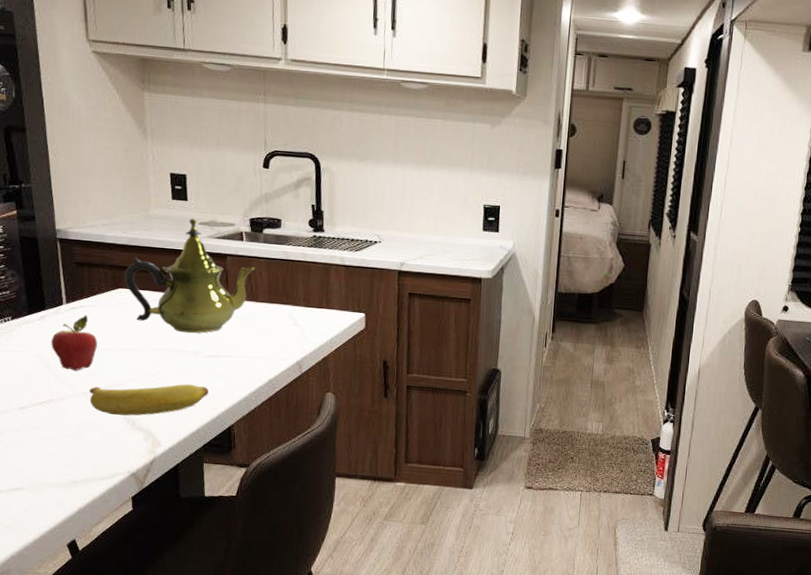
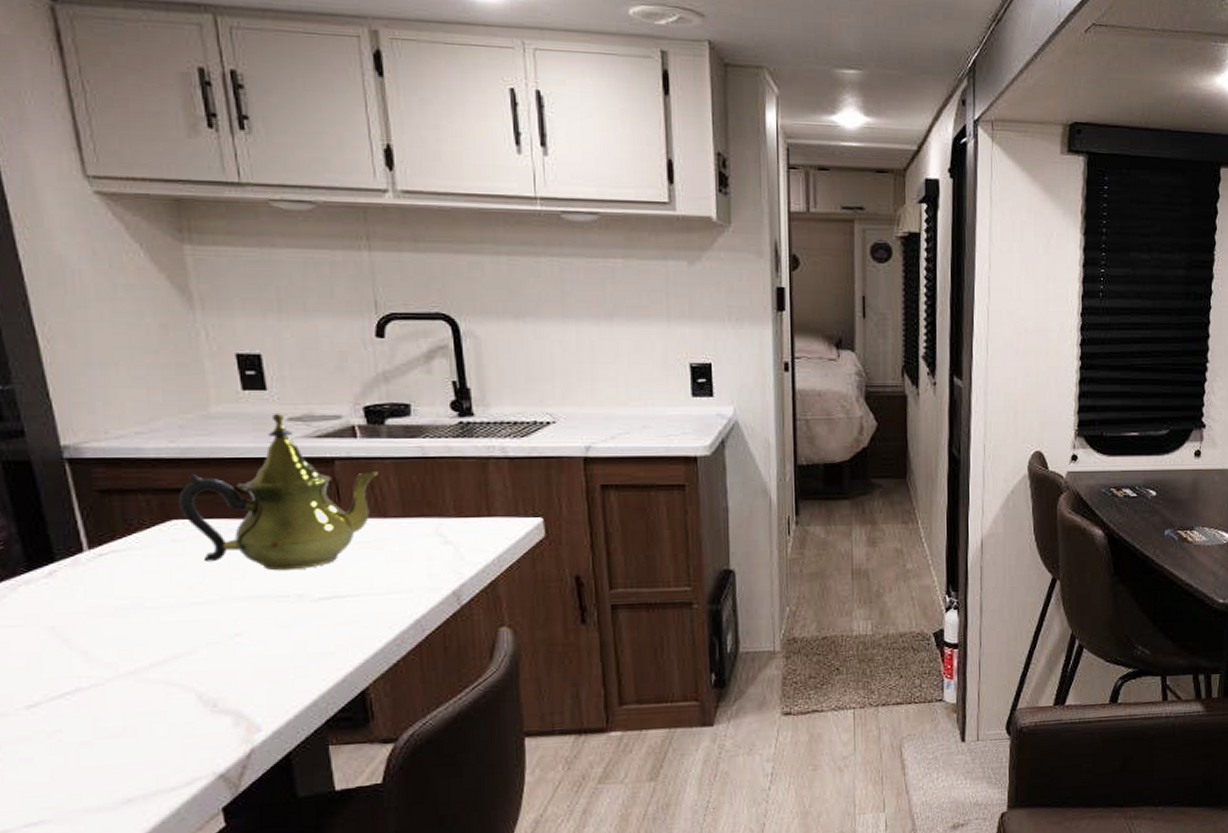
fruit: present [51,314,97,371] -> none [69,562,145,643]
banana: present [89,384,209,416] -> none [139,640,326,698]

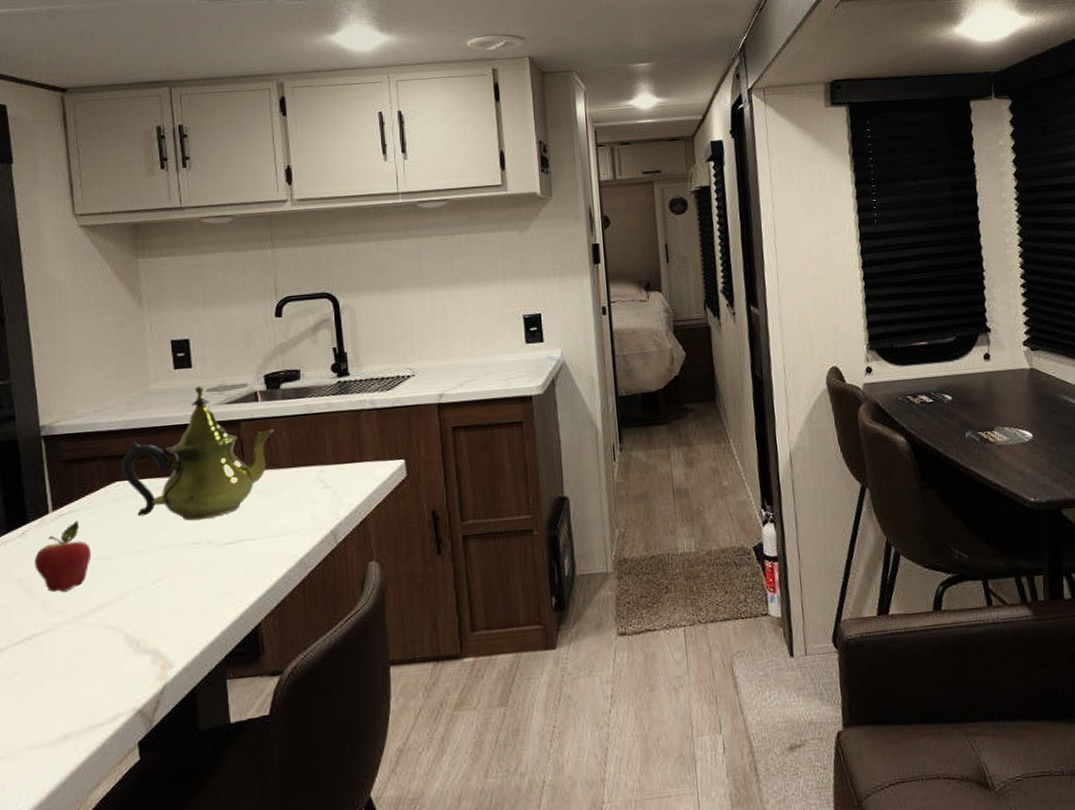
fruit: none [69,562,145,643] -> present [34,520,91,593]

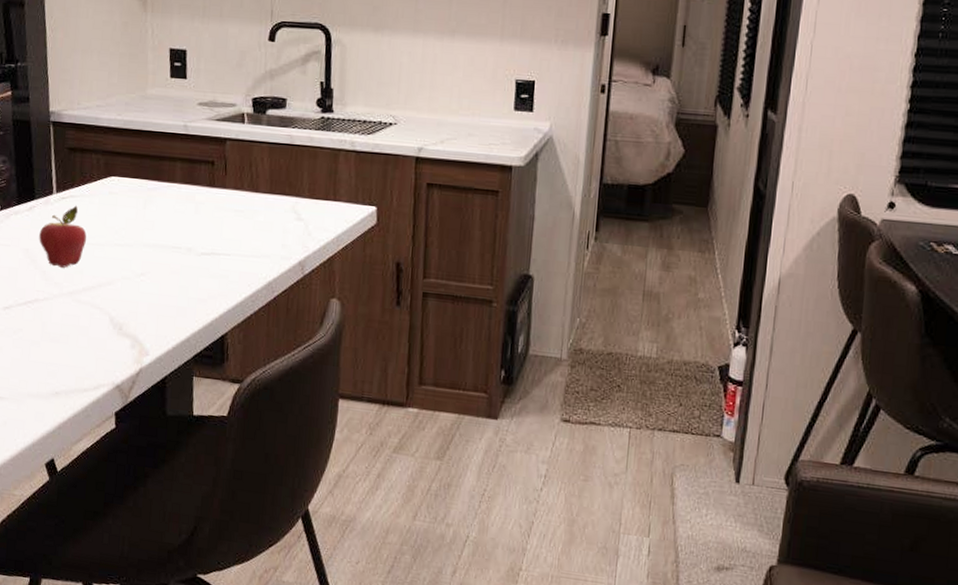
teapot: present [122,385,274,521] -> none [118,98,256,228]

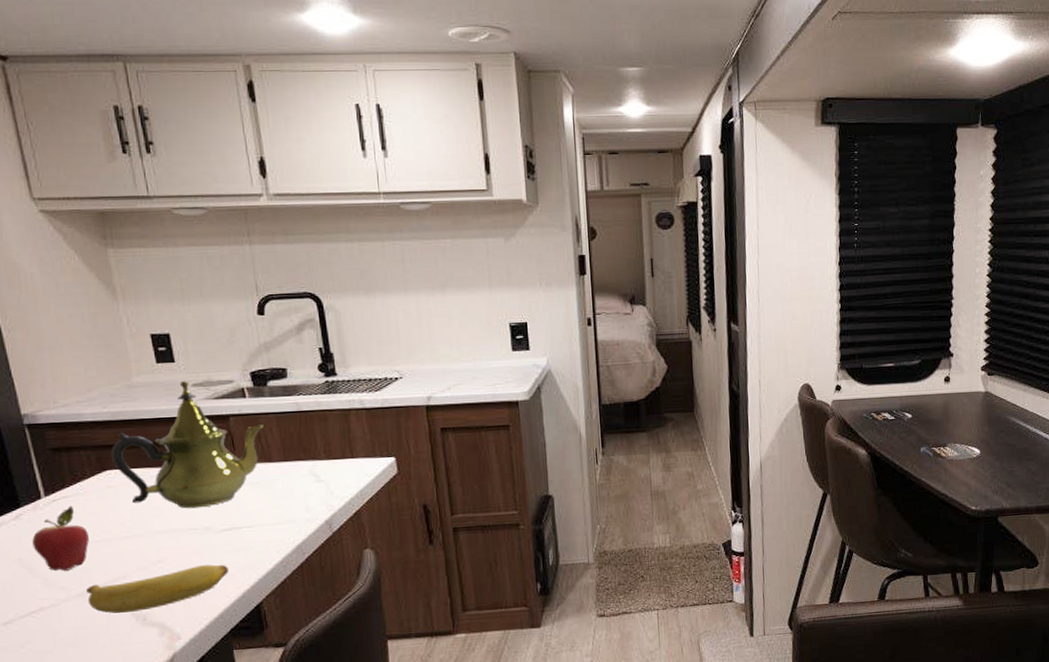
banana: none [75,285,202,320] -> present [86,564,229,614]
teapot: none [118,98,256,228] -> present [111,380,264,509]

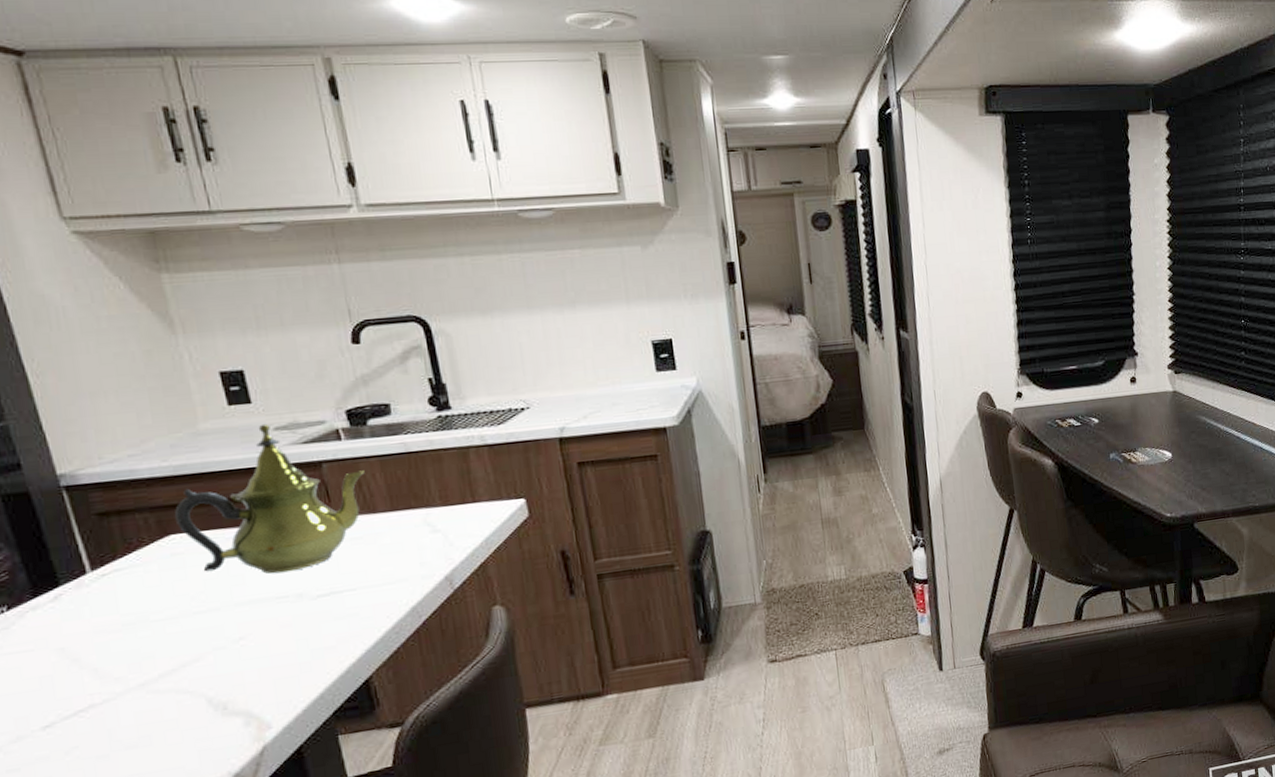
fruit: present [32,505,89,572] -> none [76,579,151,660]
banana: present [86,564,229,614] -> none [149,636,328,705]

